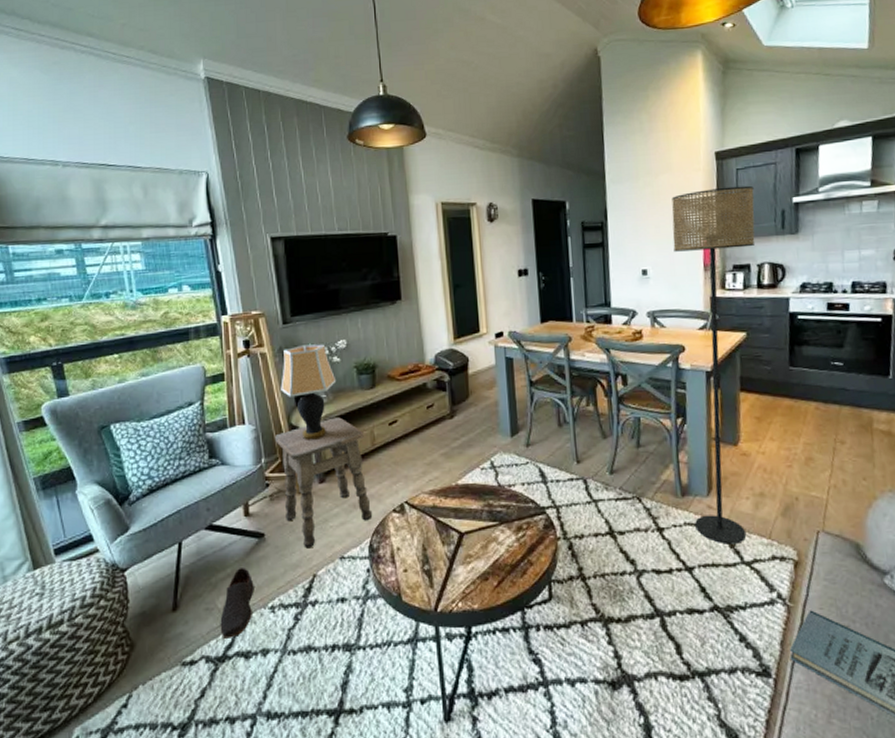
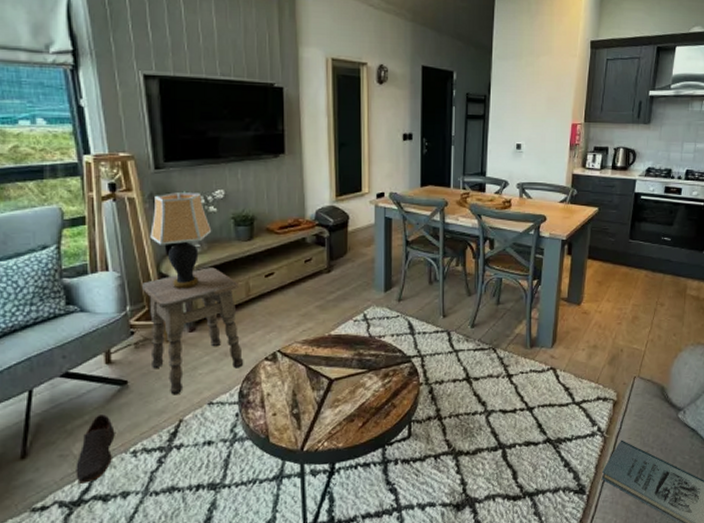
floor lamp: present [671,185,756,544] -> none [539,74,619,388]

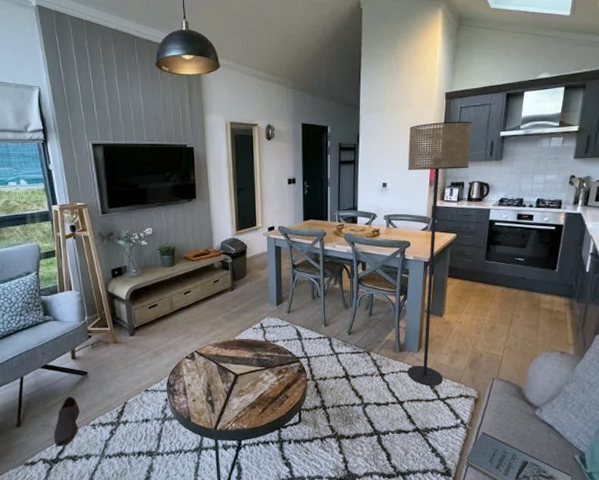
side table: present [141,267,244,395] -> none [95,287,170,384]
table lamp: present [150,192,212,289] -> none [100,231,144,304]
floor lamp: none [539,74,619,388] -> present [407,121,472,386]

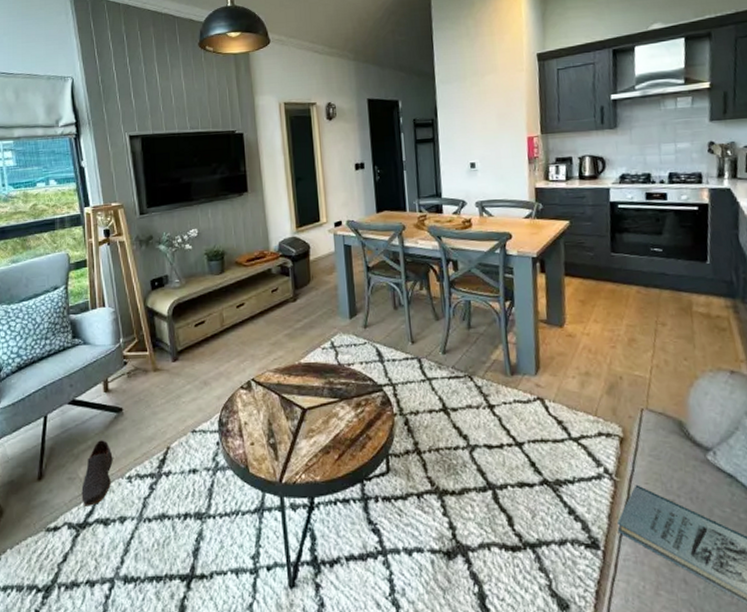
floor lamp: present [407,121,472,386] -> none [497,84,577,421]

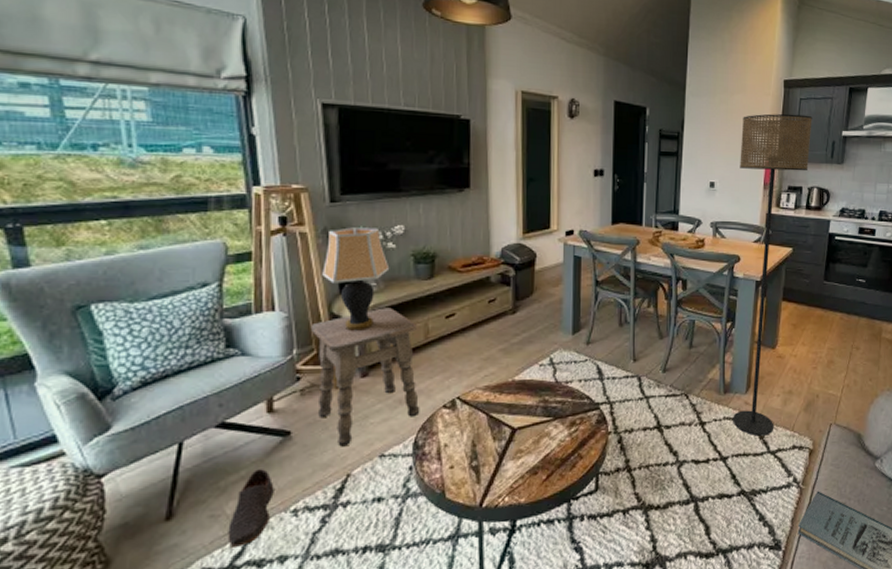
side table: none [131,300,222,423] -> present [310,308,420,447]
table lamp: none [138,233,189,322] -> present [322,227,390,331]
floor lamp: none [497,84,577,421] -> present [733,113,812,436]

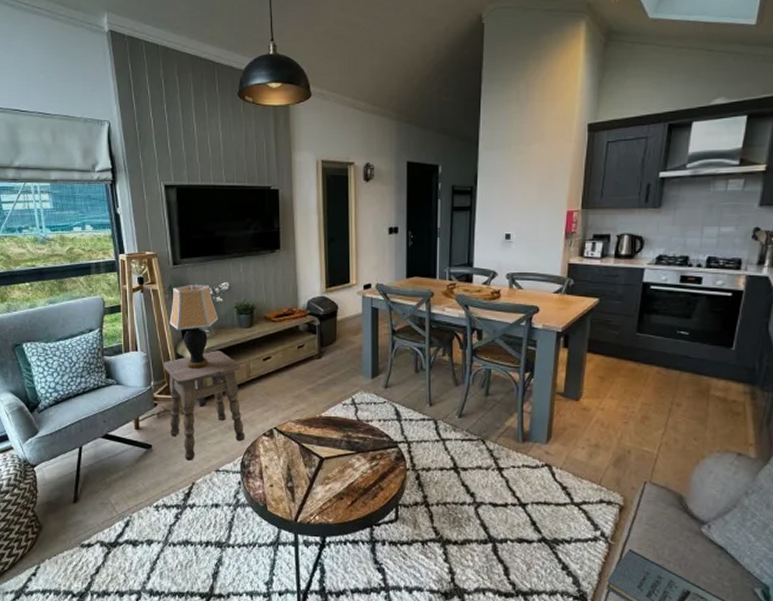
shoe: present [227,469,274,547] -> none [113,472,142,529]
floor lamp: present [733,113,812,436] -> none [532,158,622,487]

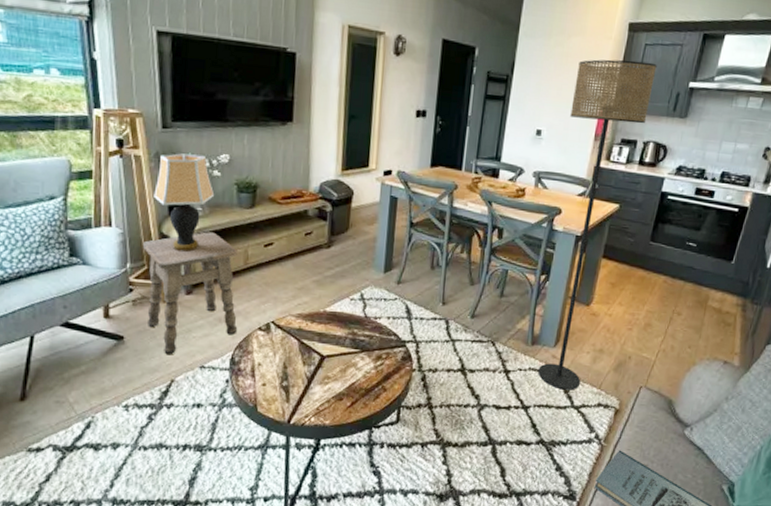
floor lamp: none [532,158,622,487] -> present [538,59,657,390]

